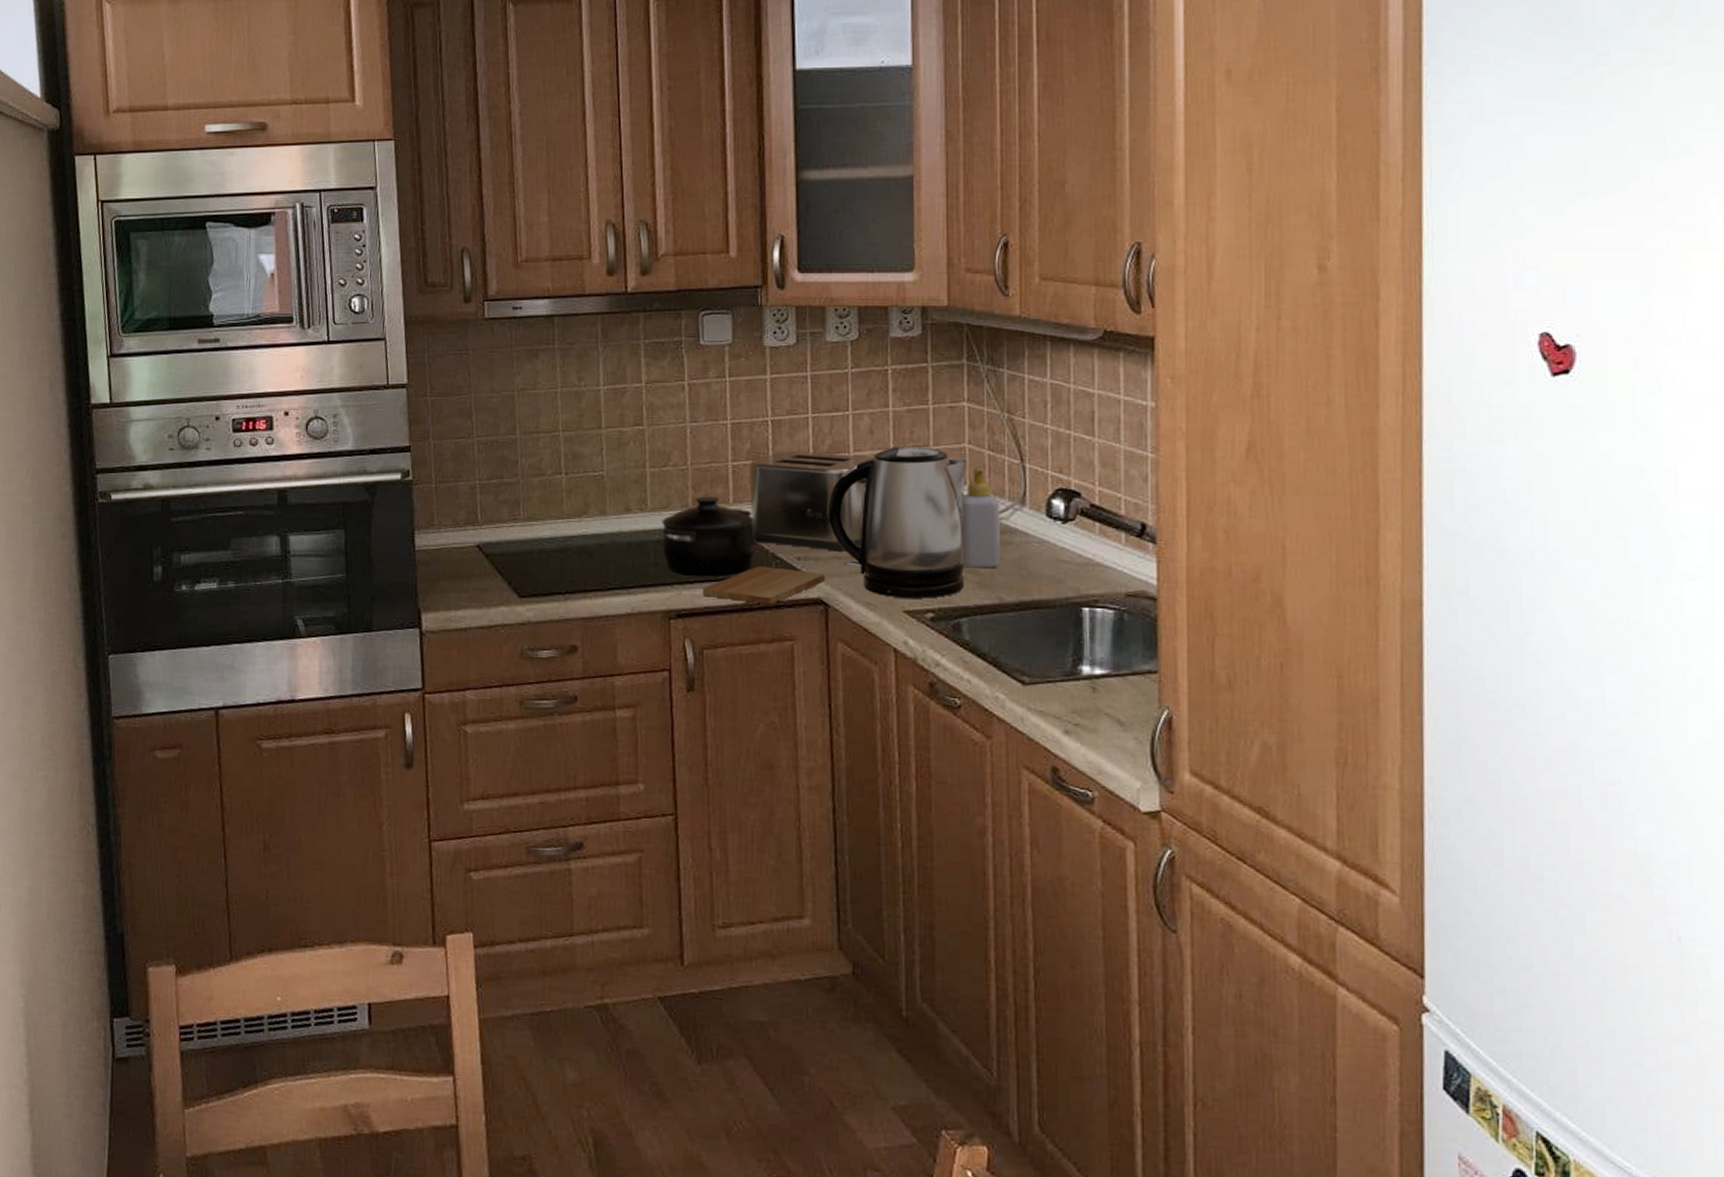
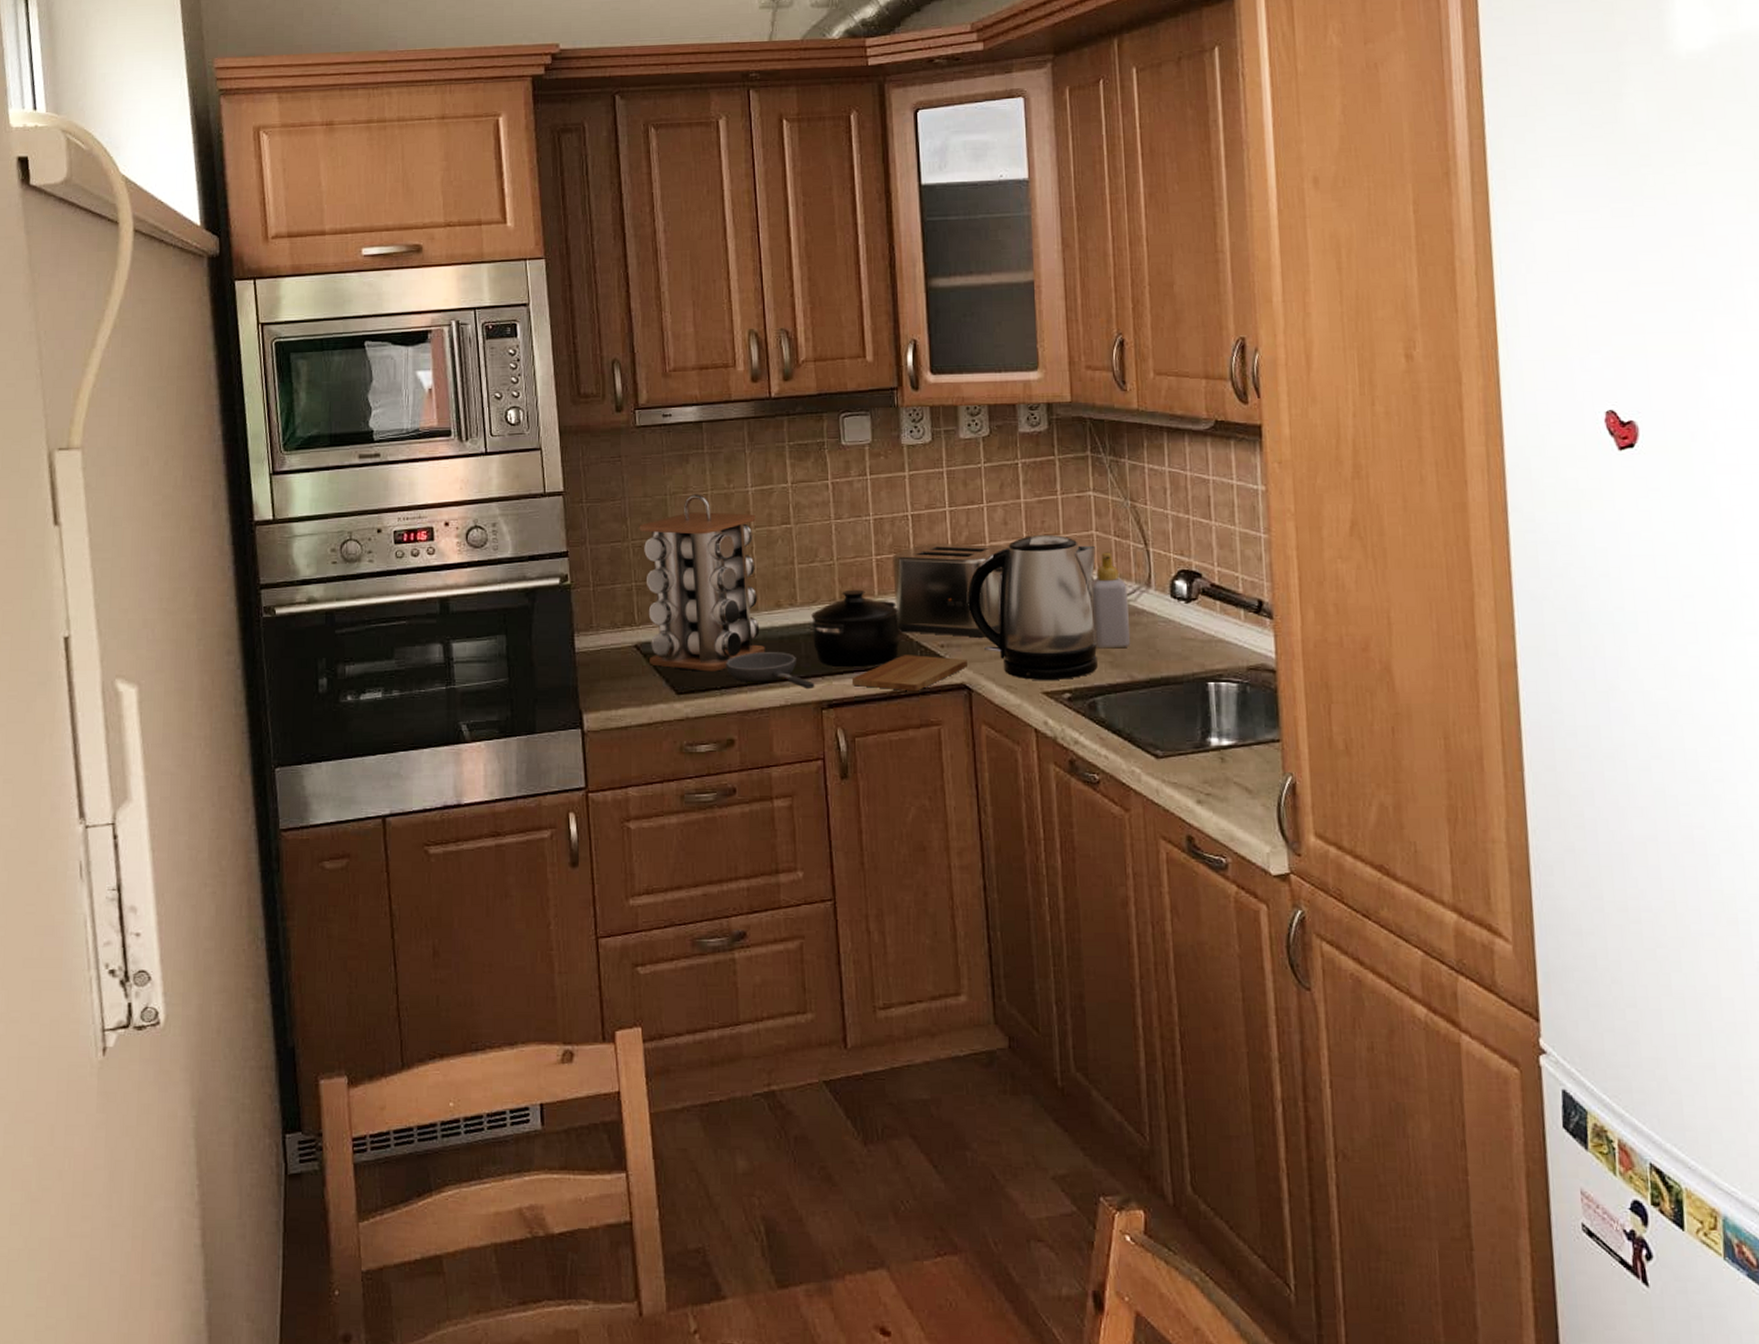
spice rack: none [484,391,613,576] -> present [639,494,765,672]
frying pan: none [571,557,664,598] -> present [726,652,815,690]

